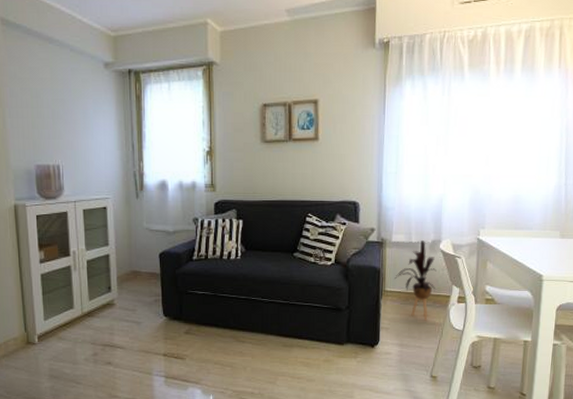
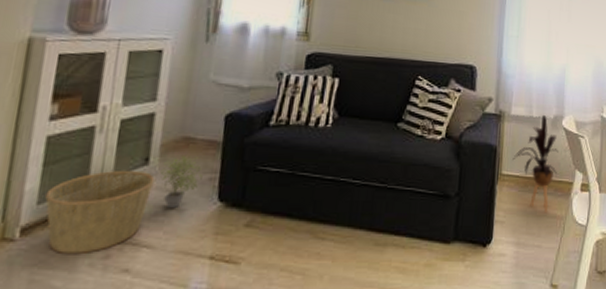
basket: none [48,296,117,353] -> present [45,170,155,255]
potted plant: none [119,284,150,322] -> present [159,155,203,209]

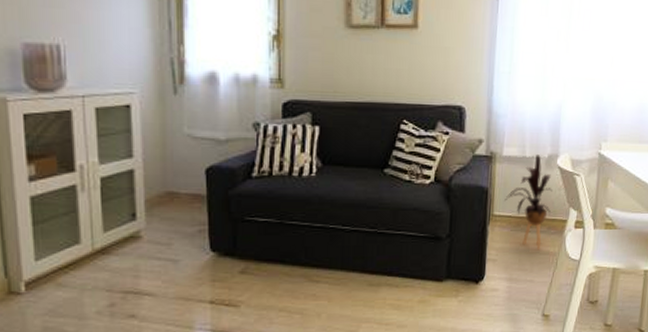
basket: present [45,170,155,255] -> none [42,225,145,305]
potted plant: present [159,155,203,209] -> none [148,209,191,260]

